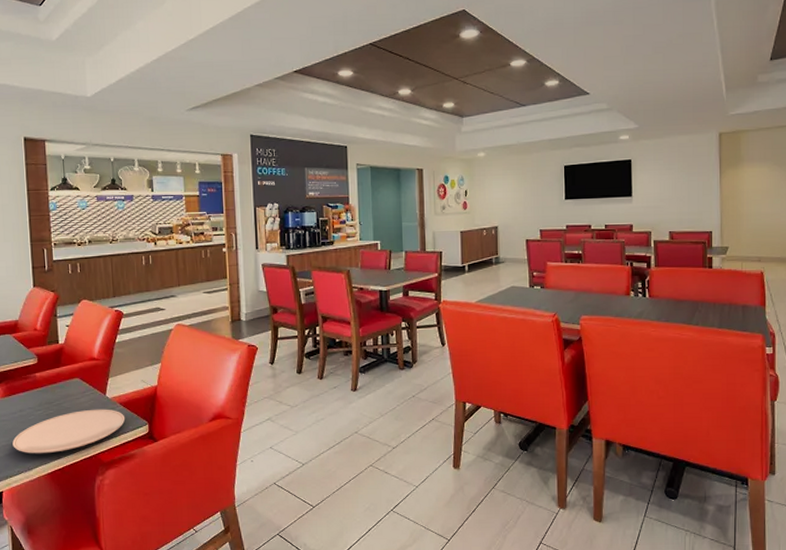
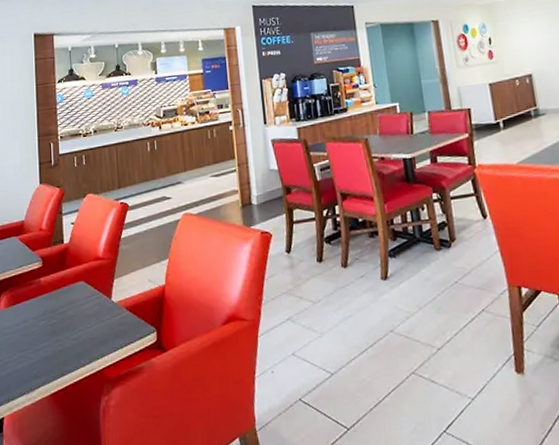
plate: present [12,409,126,454] -> none [15,315,132,372]

